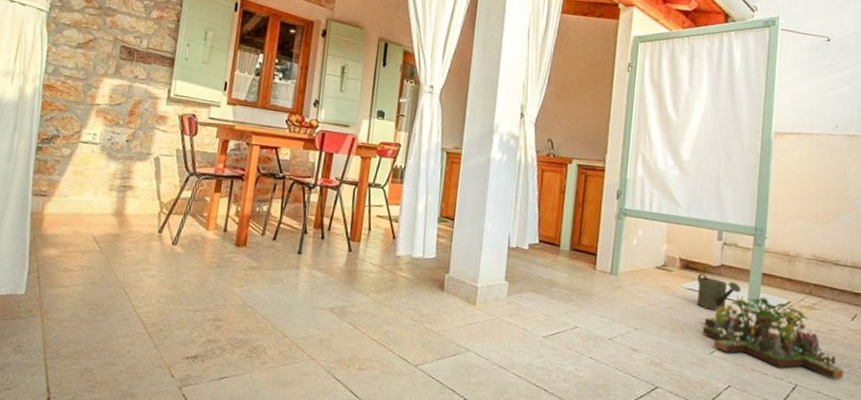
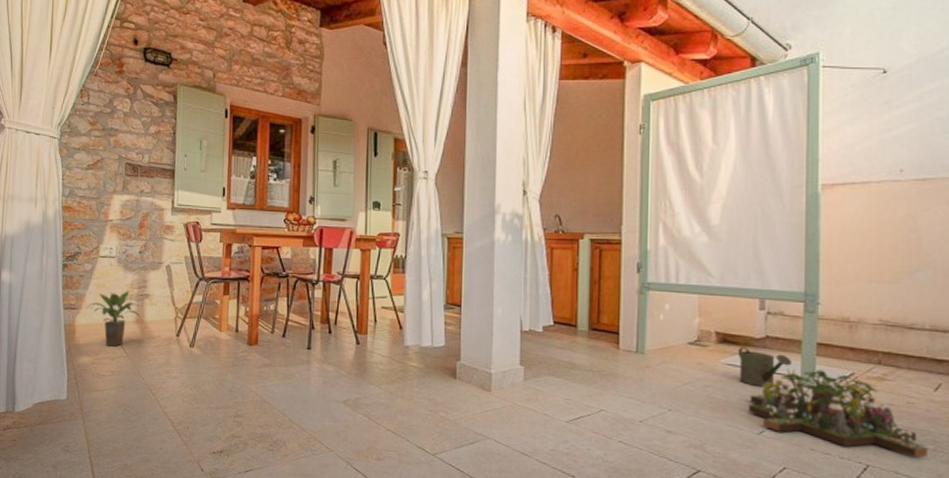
potted plant: none [59,180,121,240] -> present [86,291,140,347]

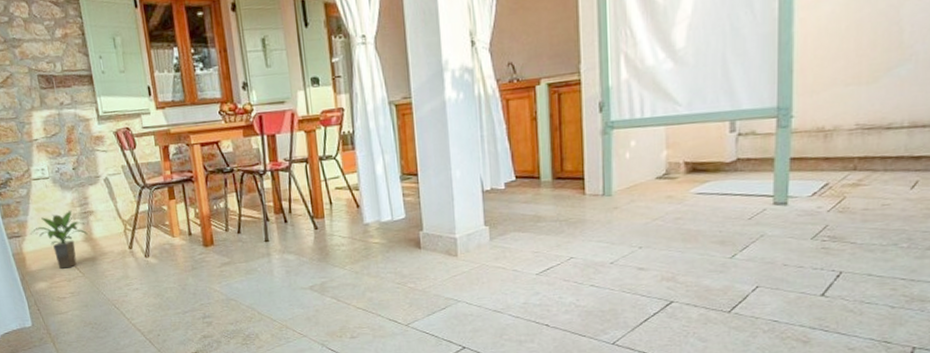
watering can: present [737,347,793,388] -> none [708,173,765,212]
flower planter: present [748,368,927,458] -> none [719,184,901,258]

